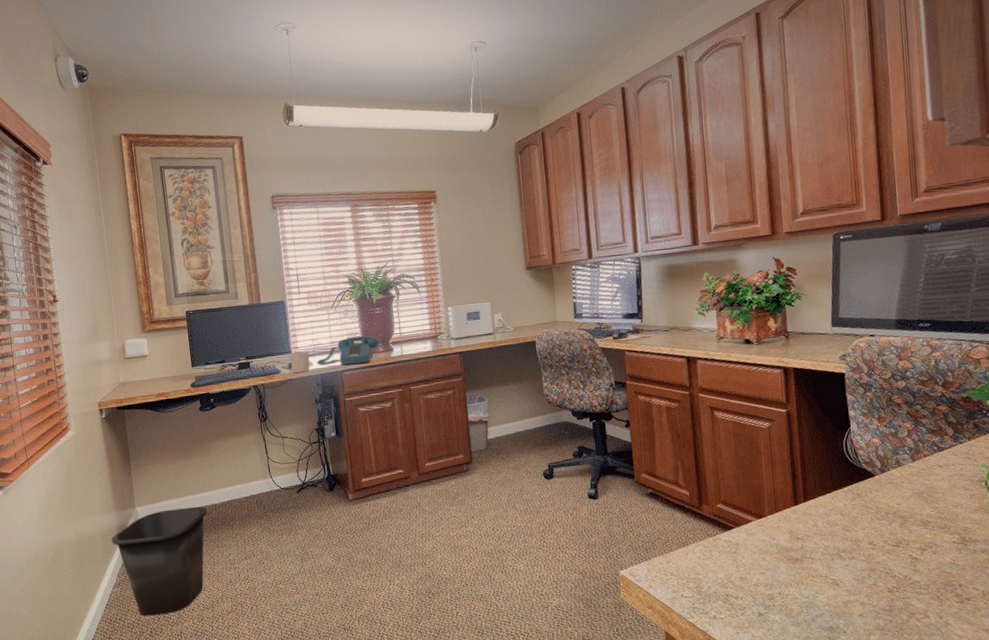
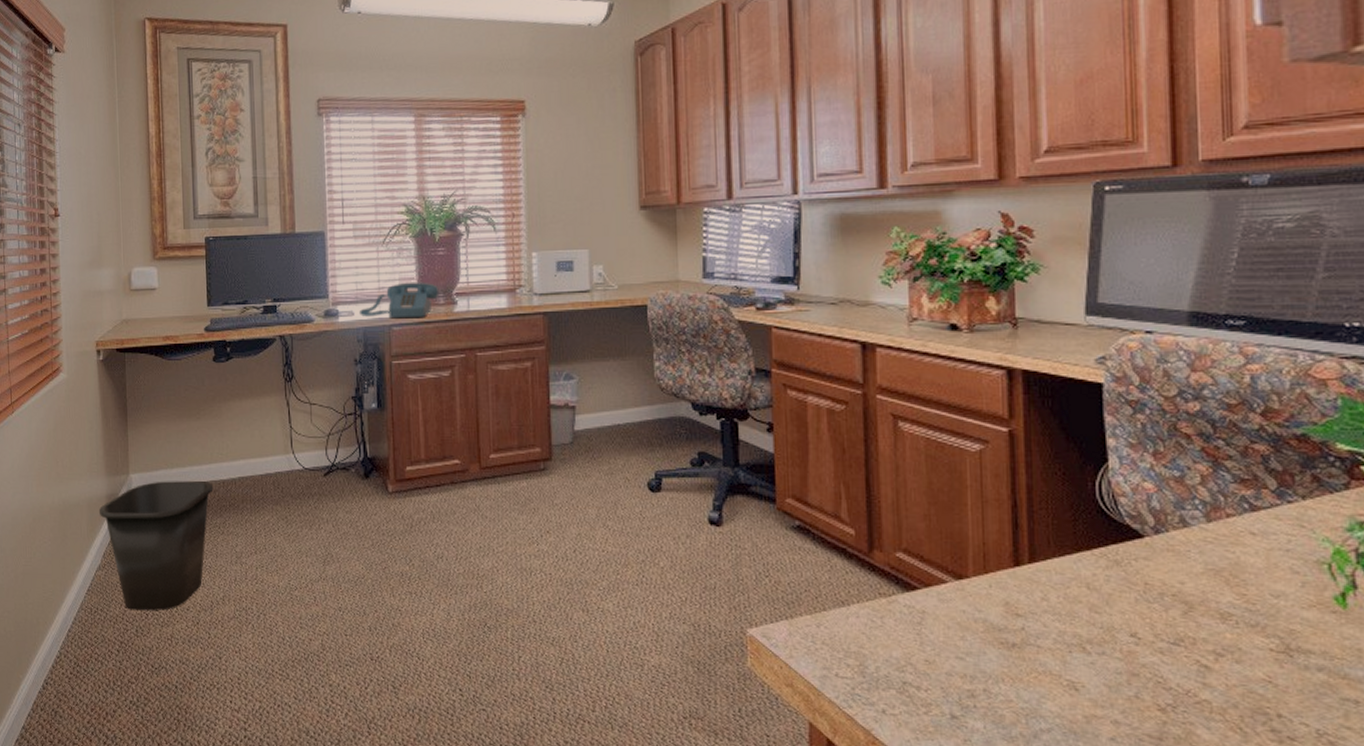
mug: present [289,351,311,374] -> none [326,296,351,324]

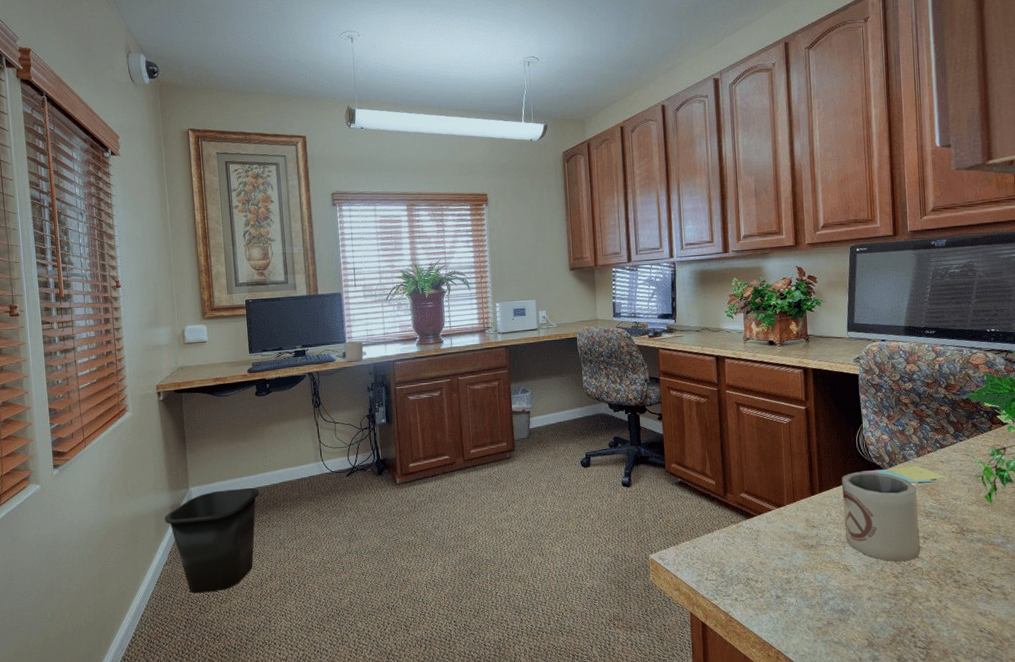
mug: none [326,296,351,324] -> present [344,341,364,362]
telephone: present [358,281,438,319] -> none [369,327,429,356]
cup: none [1067,536,1209,688] -> present [841,471,921,562]
sticky notes: none [1104,534,1260,564] -> present [861,465,946,483]

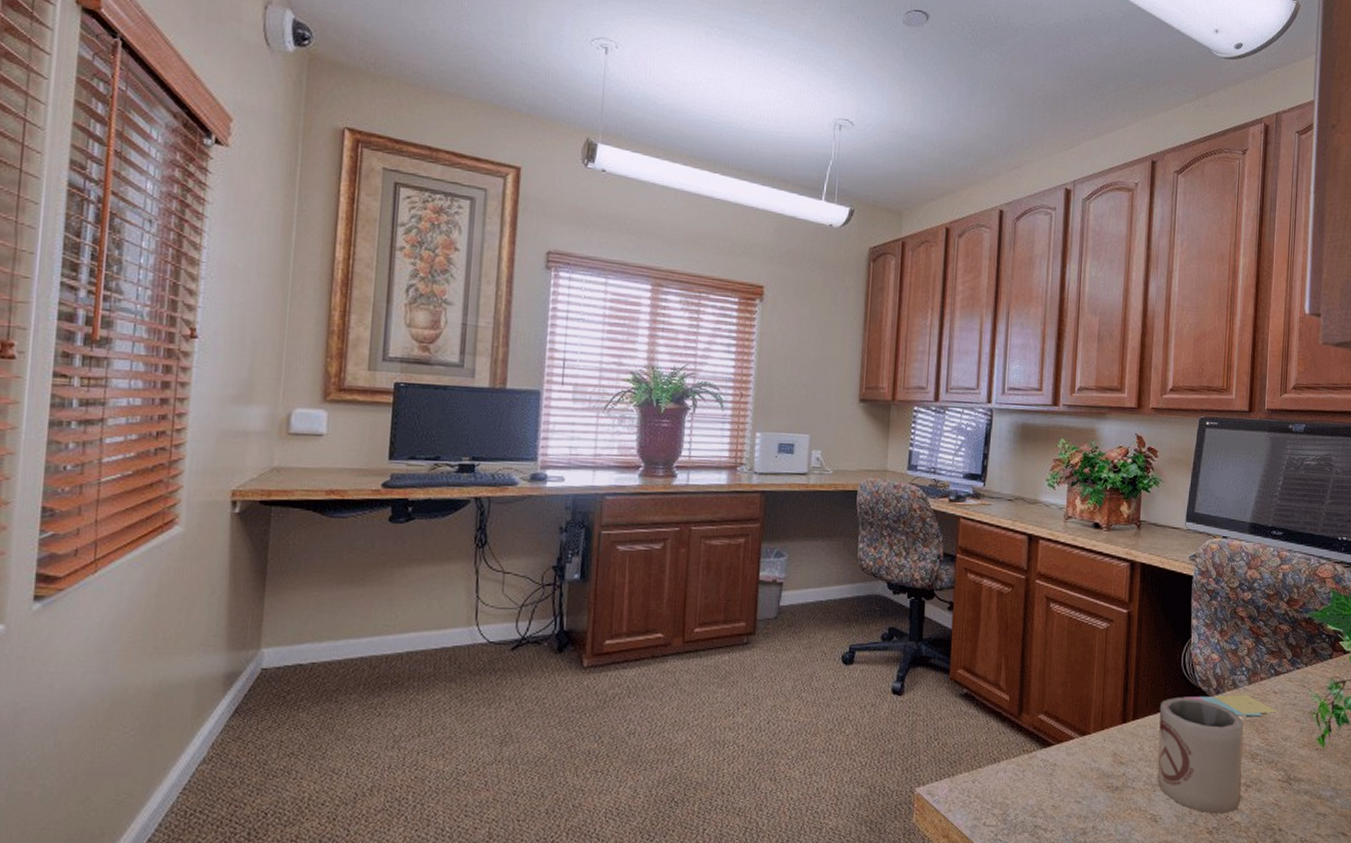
waste bin: present [165,487,260,593] -> none [212,655,373,810]
mug: present [344,341,364,362] -> none [533,460,563,490]

